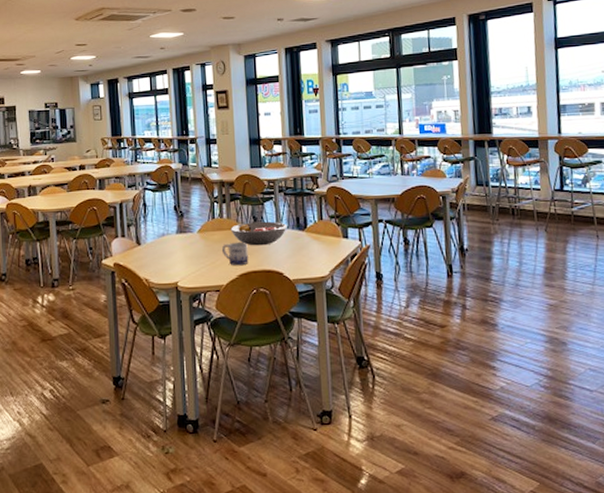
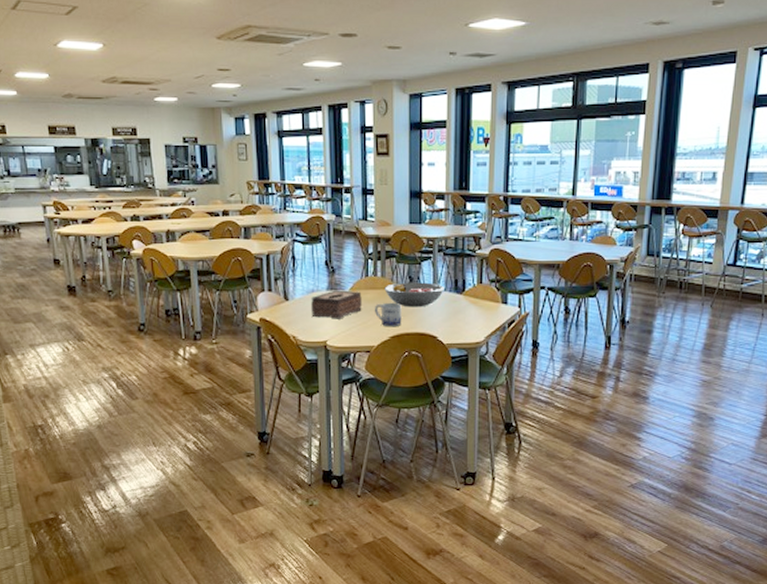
tissue box: none [162,232,210,261] -> present [311,290,362,319]

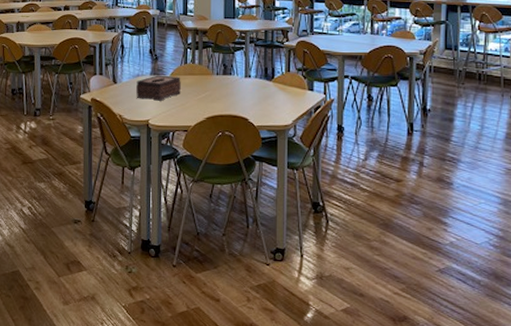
mug: present [375,302,402,326] -> none [193,87,217,108]
fruit bowl: present [384,282,444,307] -> none [201,69,255,92]

